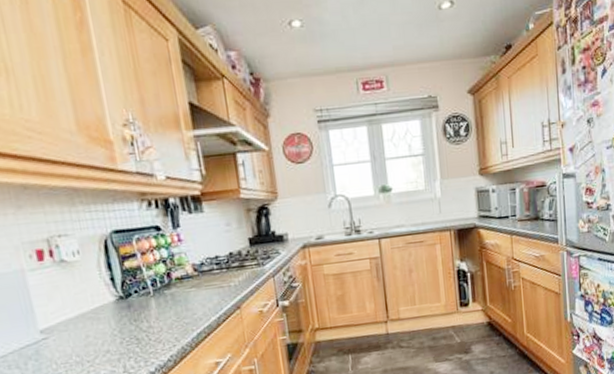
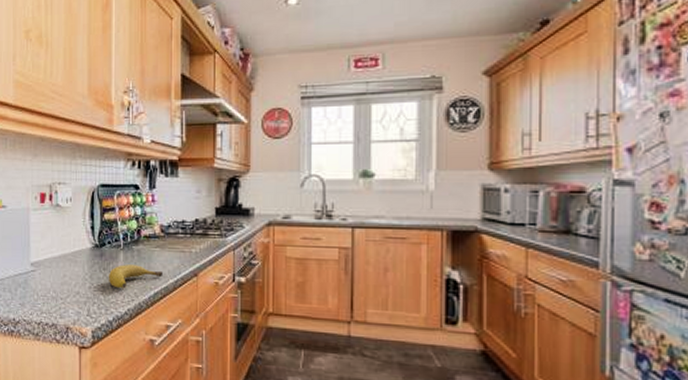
fruit: none [140,309,204,337] -> present [108,264,164,289]

